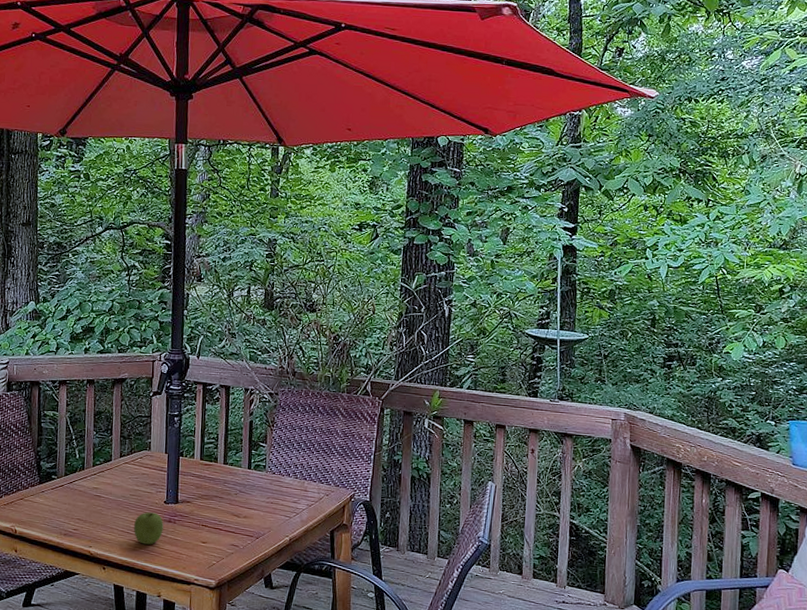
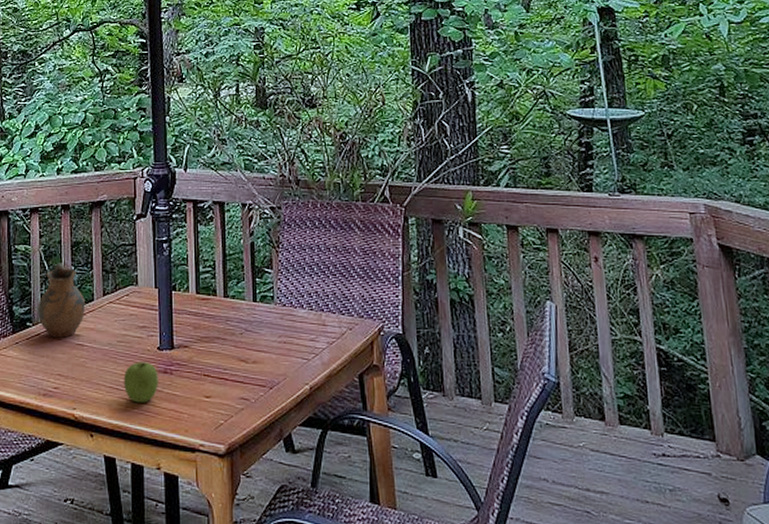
pitcher: none [62,428,104,490] -> present [38,263,85,338]

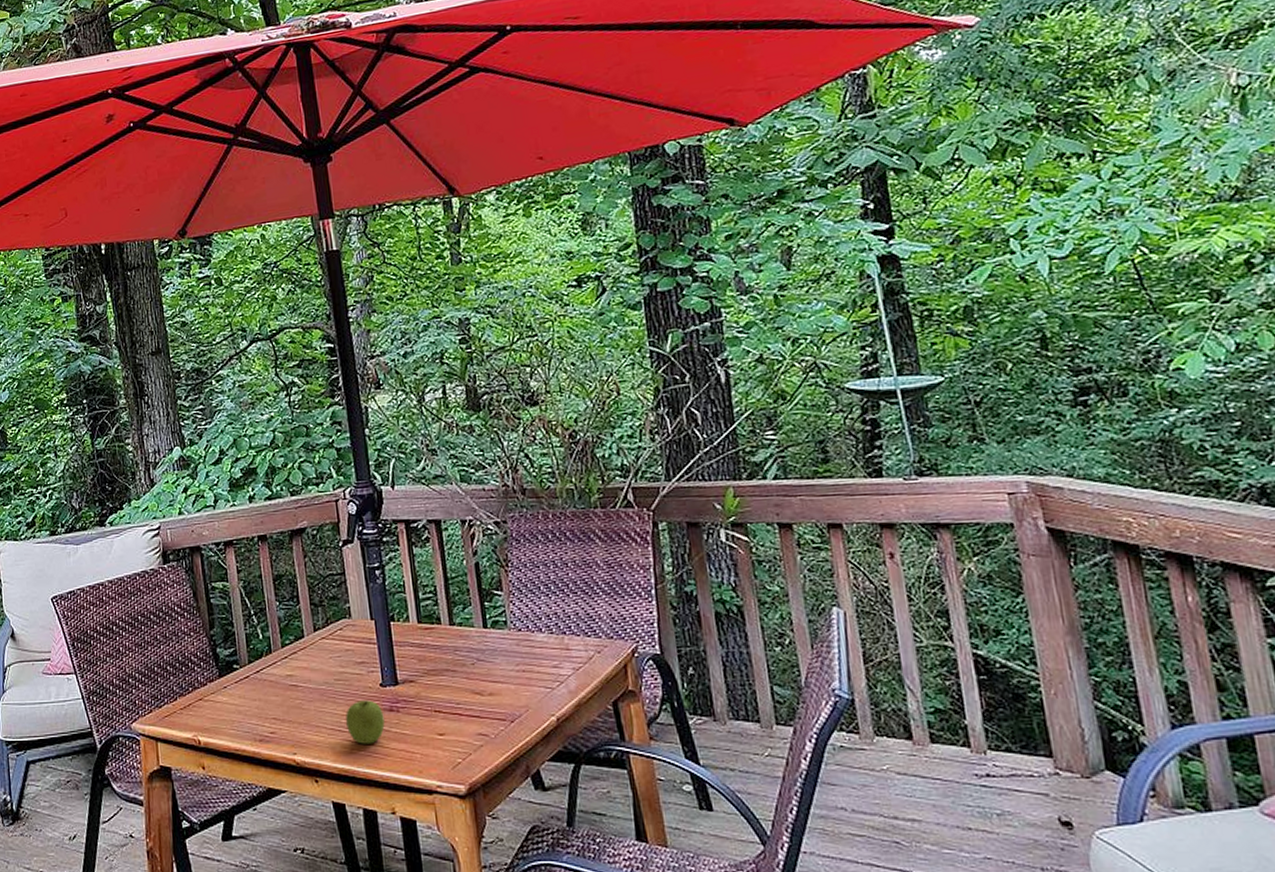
pitcher: present [38,263,85,338] -> none [243,599,296,680]

